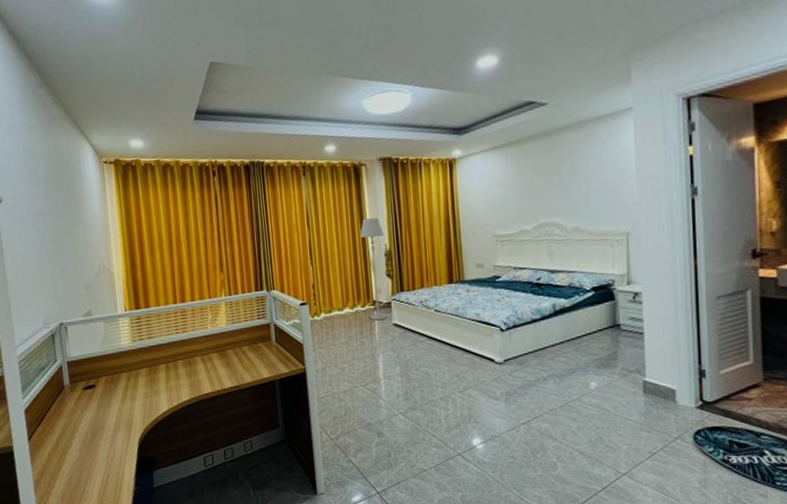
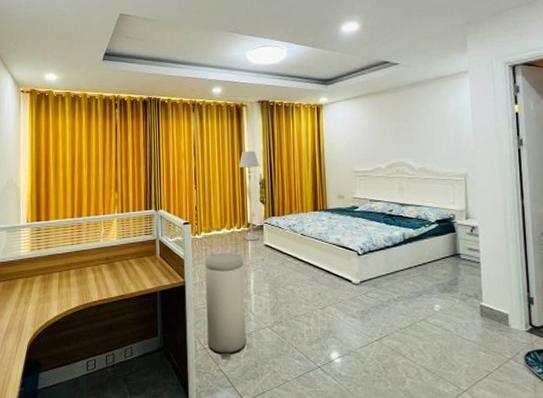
pedal bin: none [326,334,377,450] -> present [204,252,246,360]

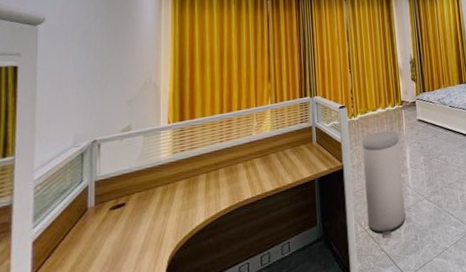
floor lamp: present [239,150,260,241] -> none [390,33,413,118]

